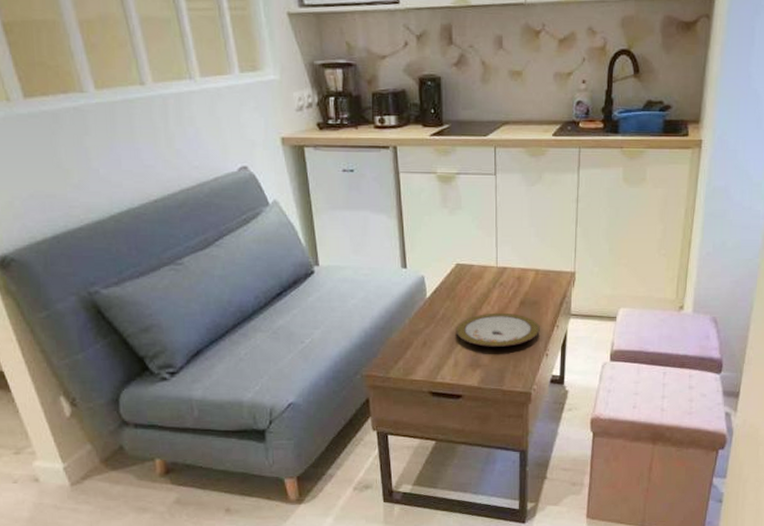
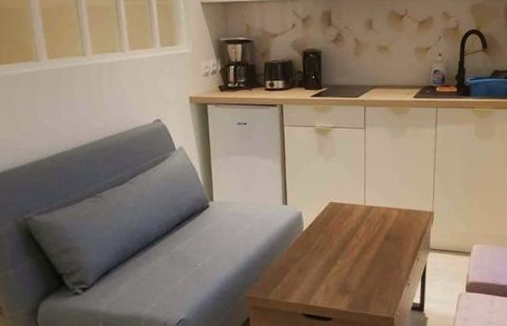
plate: present [456,312,540,347] -> none [328,245,402,276]

